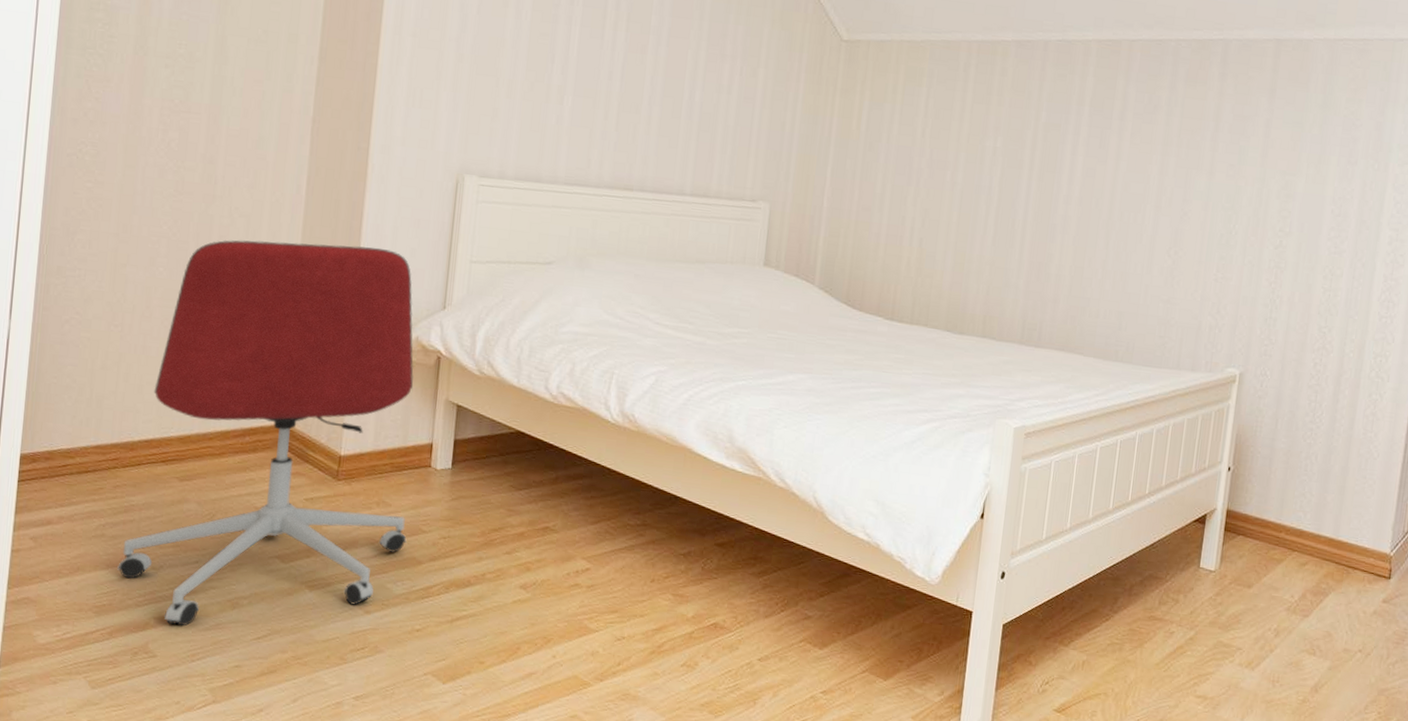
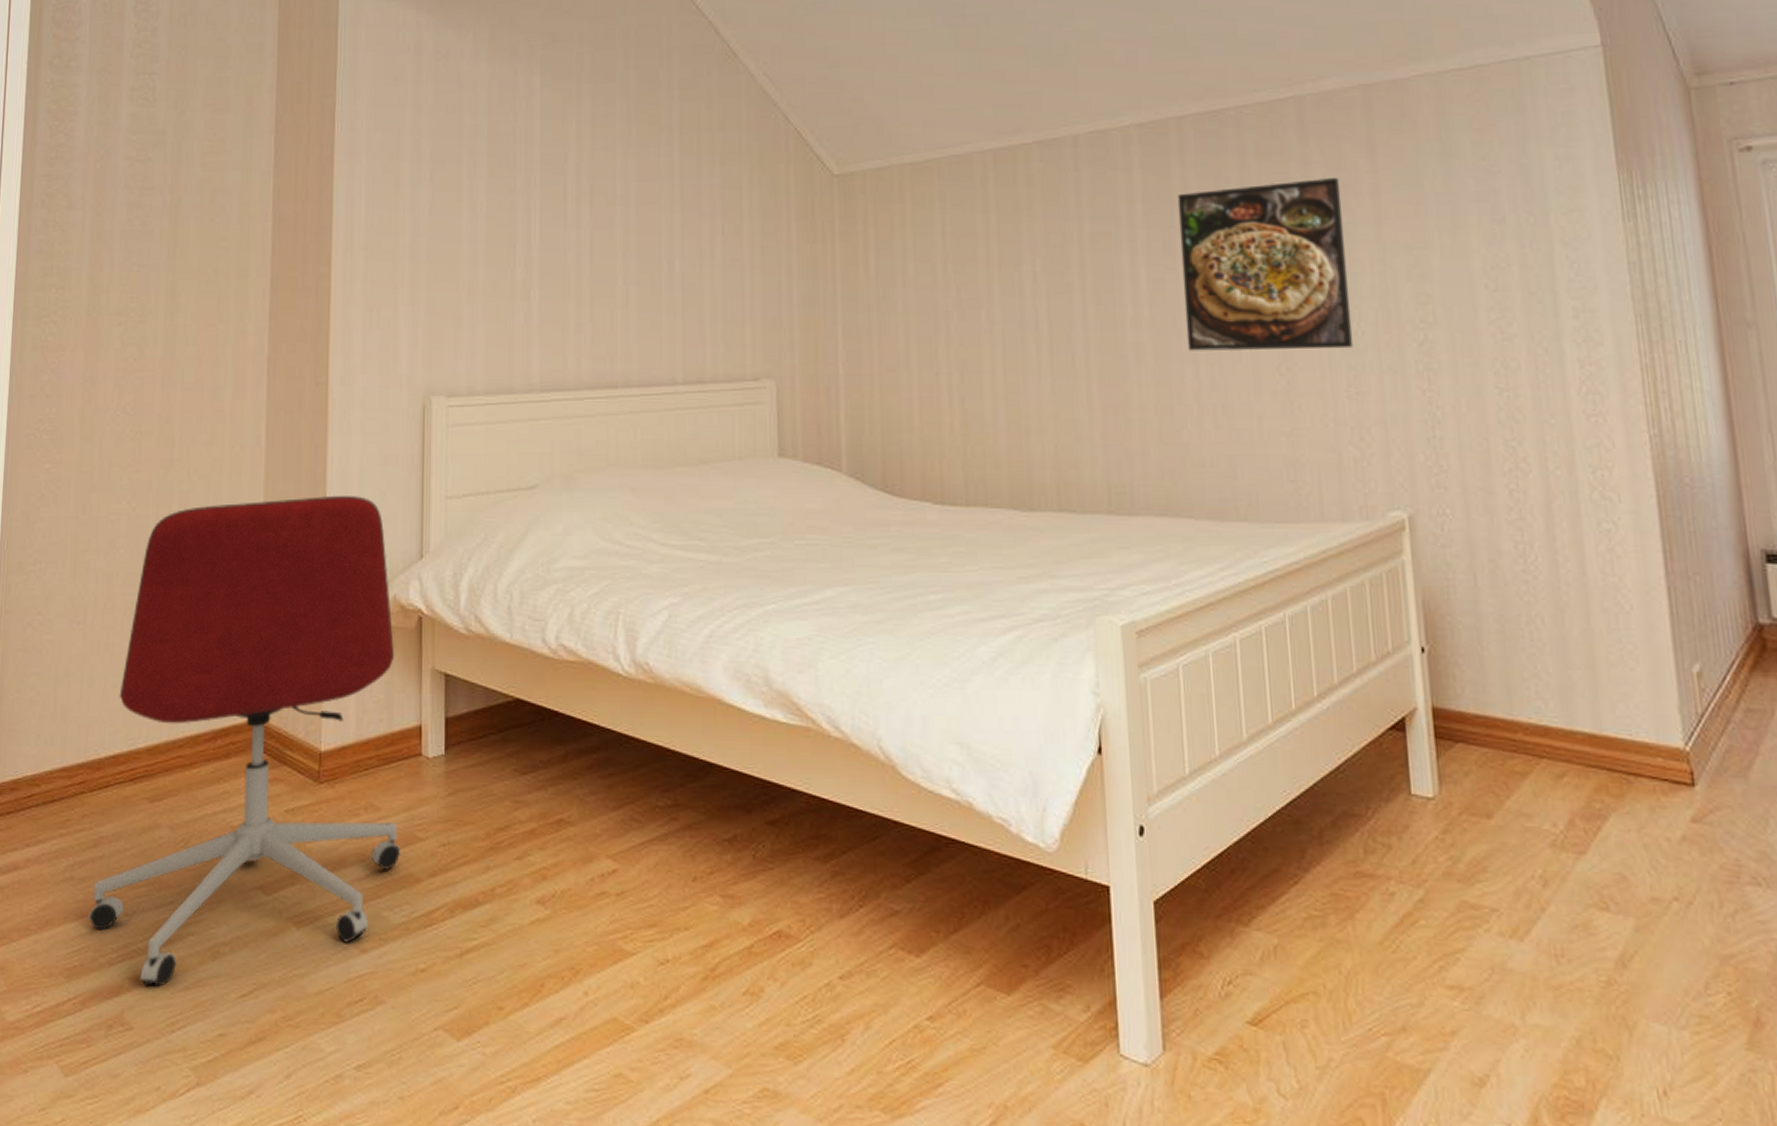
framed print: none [1103,102,1244,244] -> present [1177,178,1354,351]

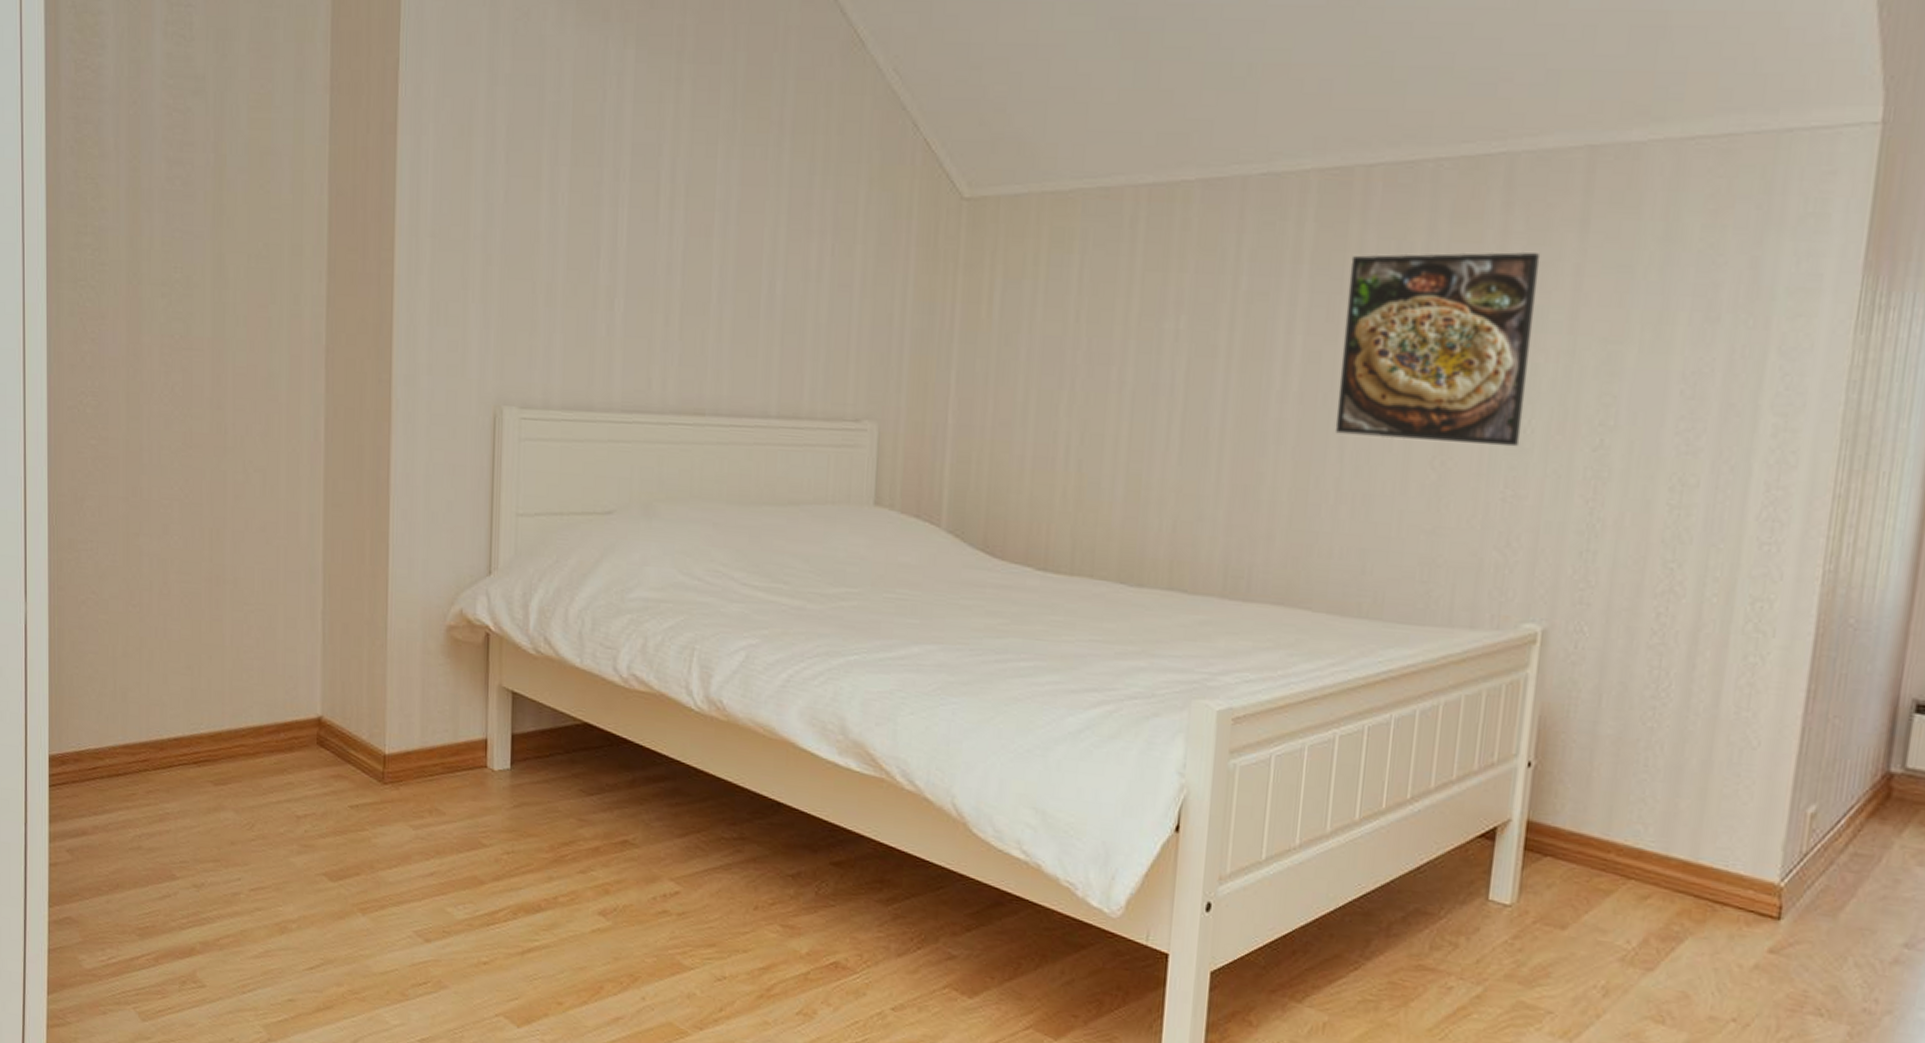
office chair: present [88,495,401,987] -> none [158,499,465,953]

